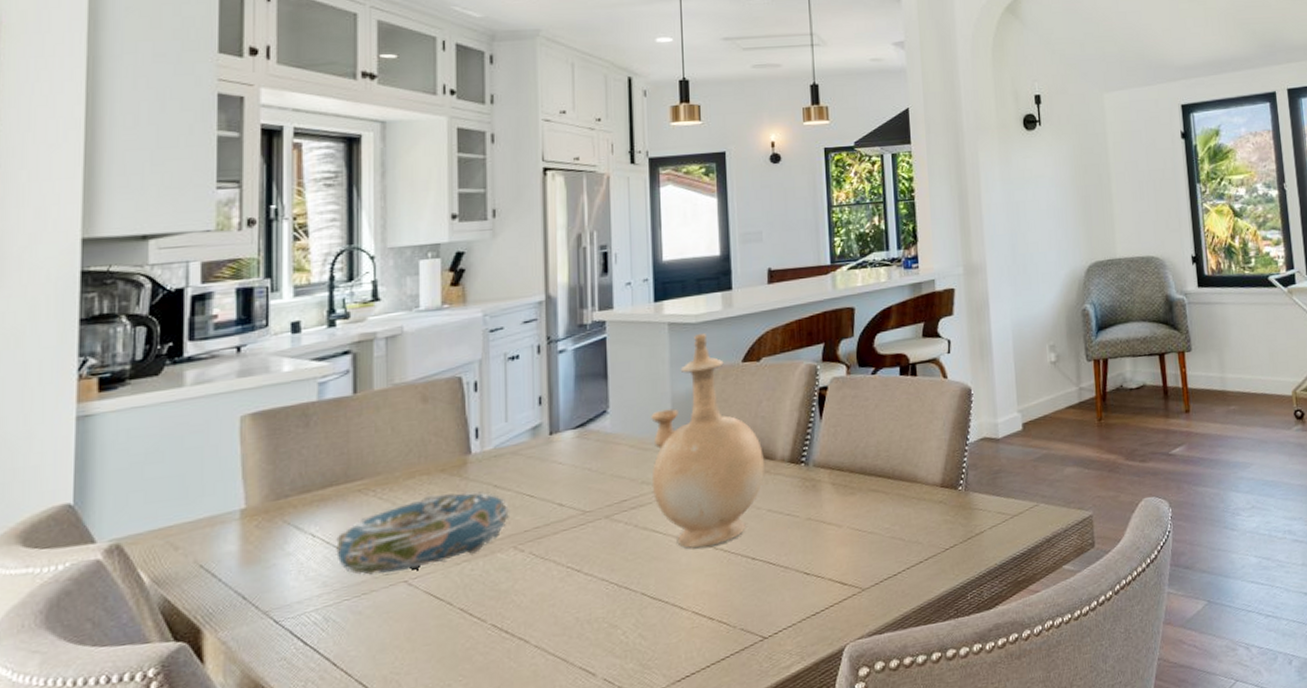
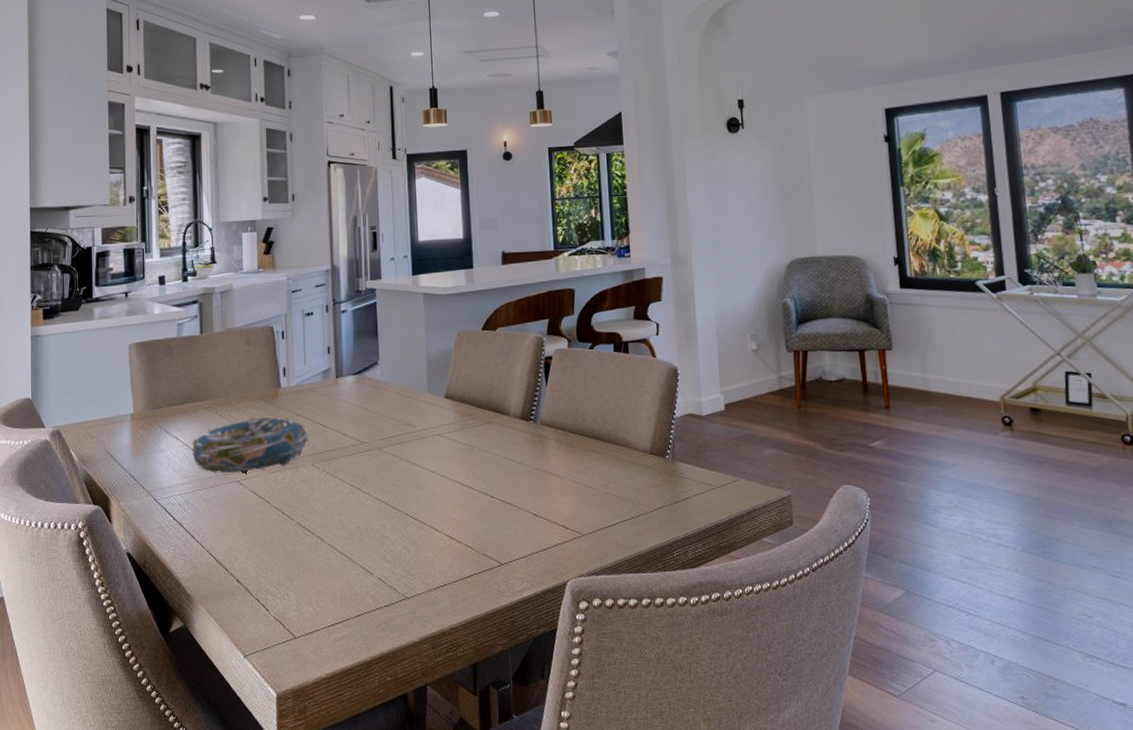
vase: present [651,332,764,548] -> none [411,303,500,483]

